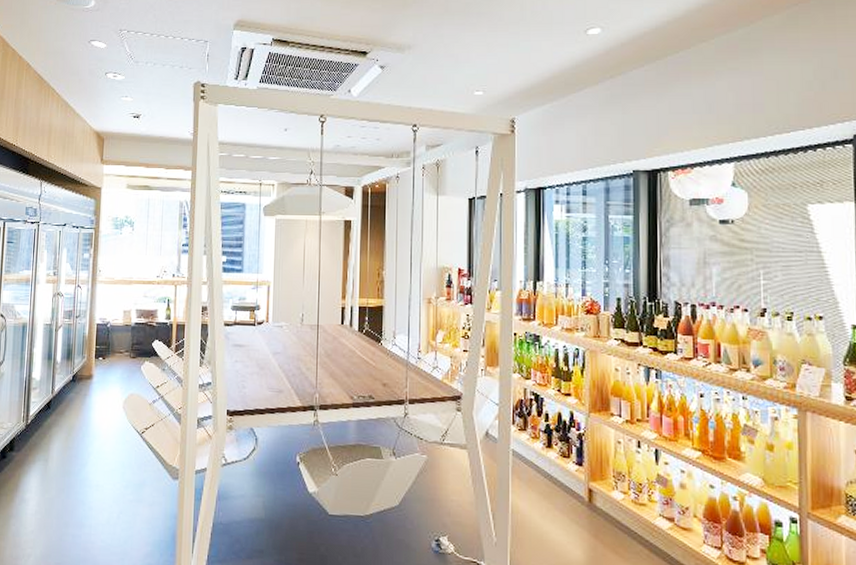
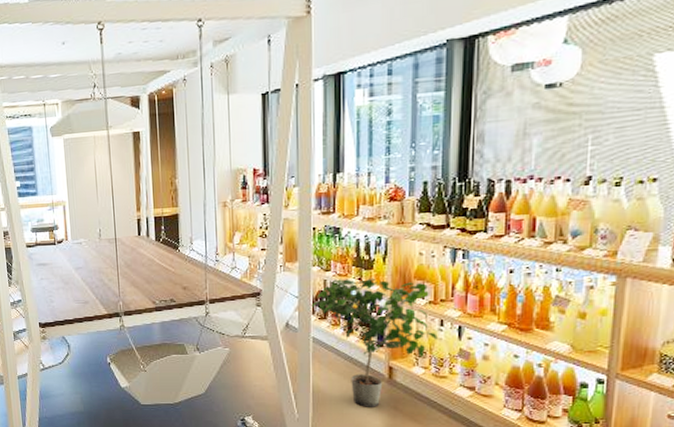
potted plant: none [511,389,636,535] -> present [311,278,438,407]

